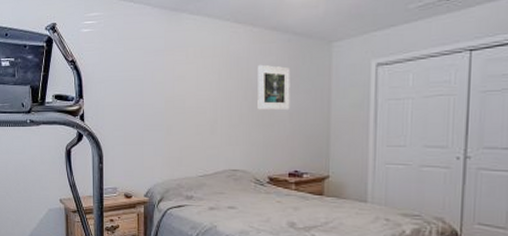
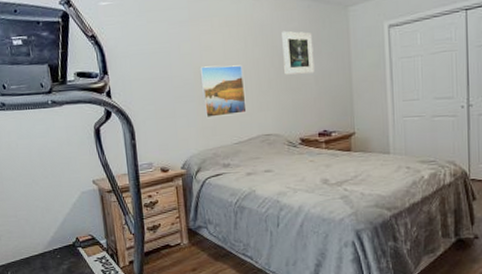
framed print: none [171,96,215,149] -> present [199,65,247,119]

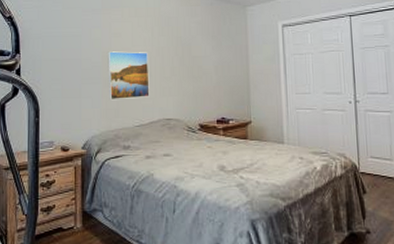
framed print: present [280,30,315,75] -> none [185,24,215,64]

